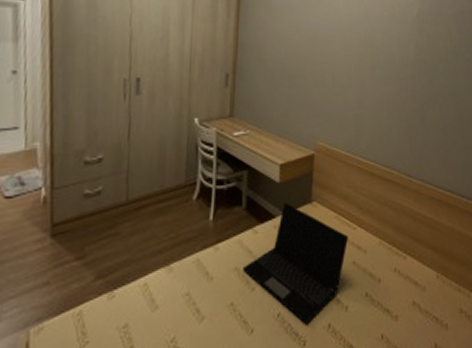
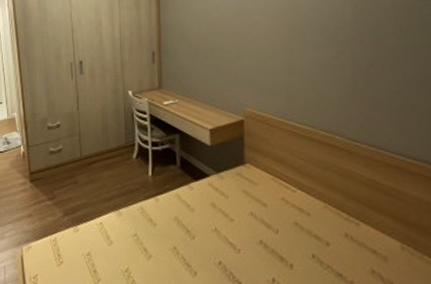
laptop: present [243,202,349,324] -> none [182,163,289,275]

